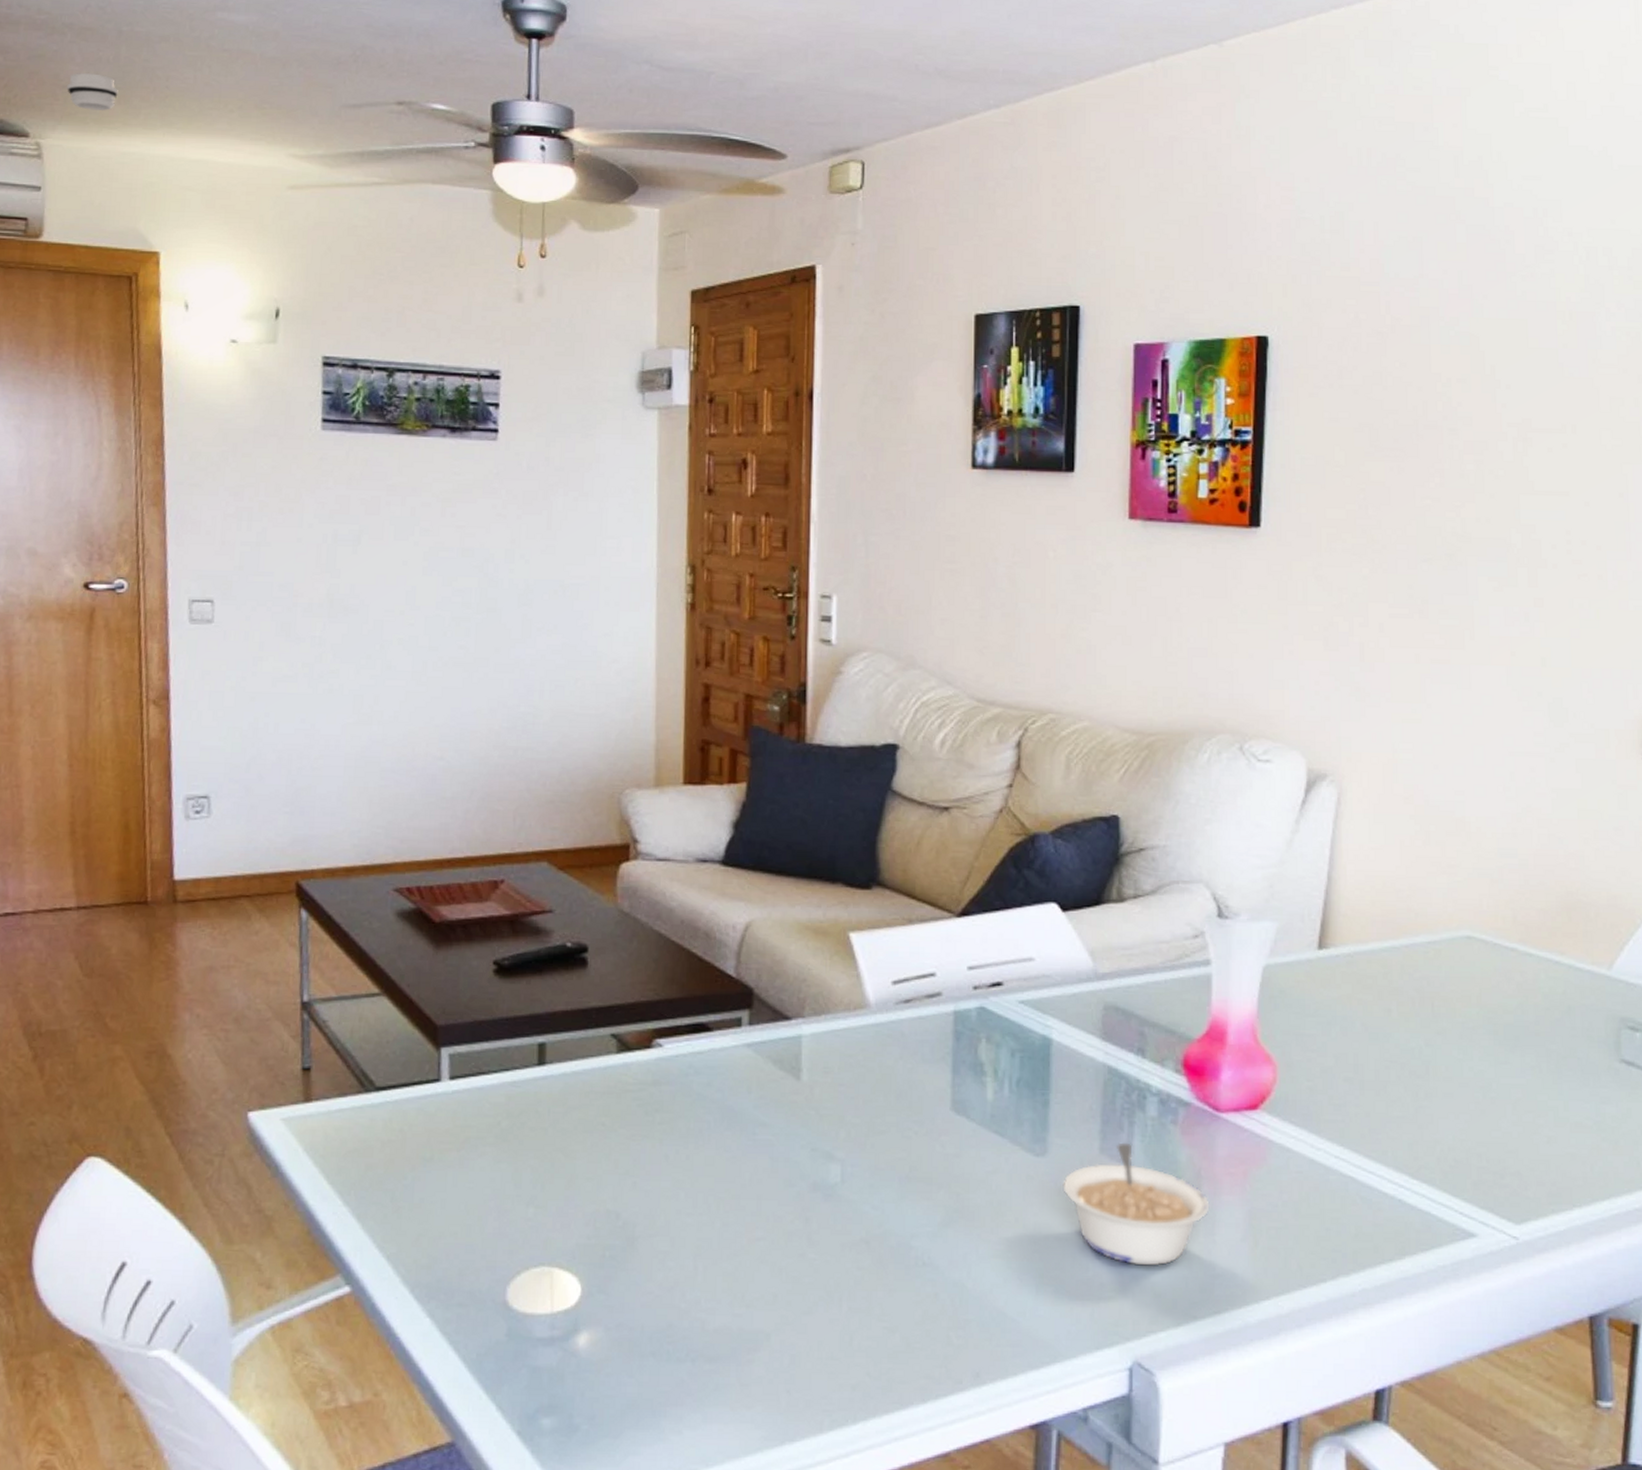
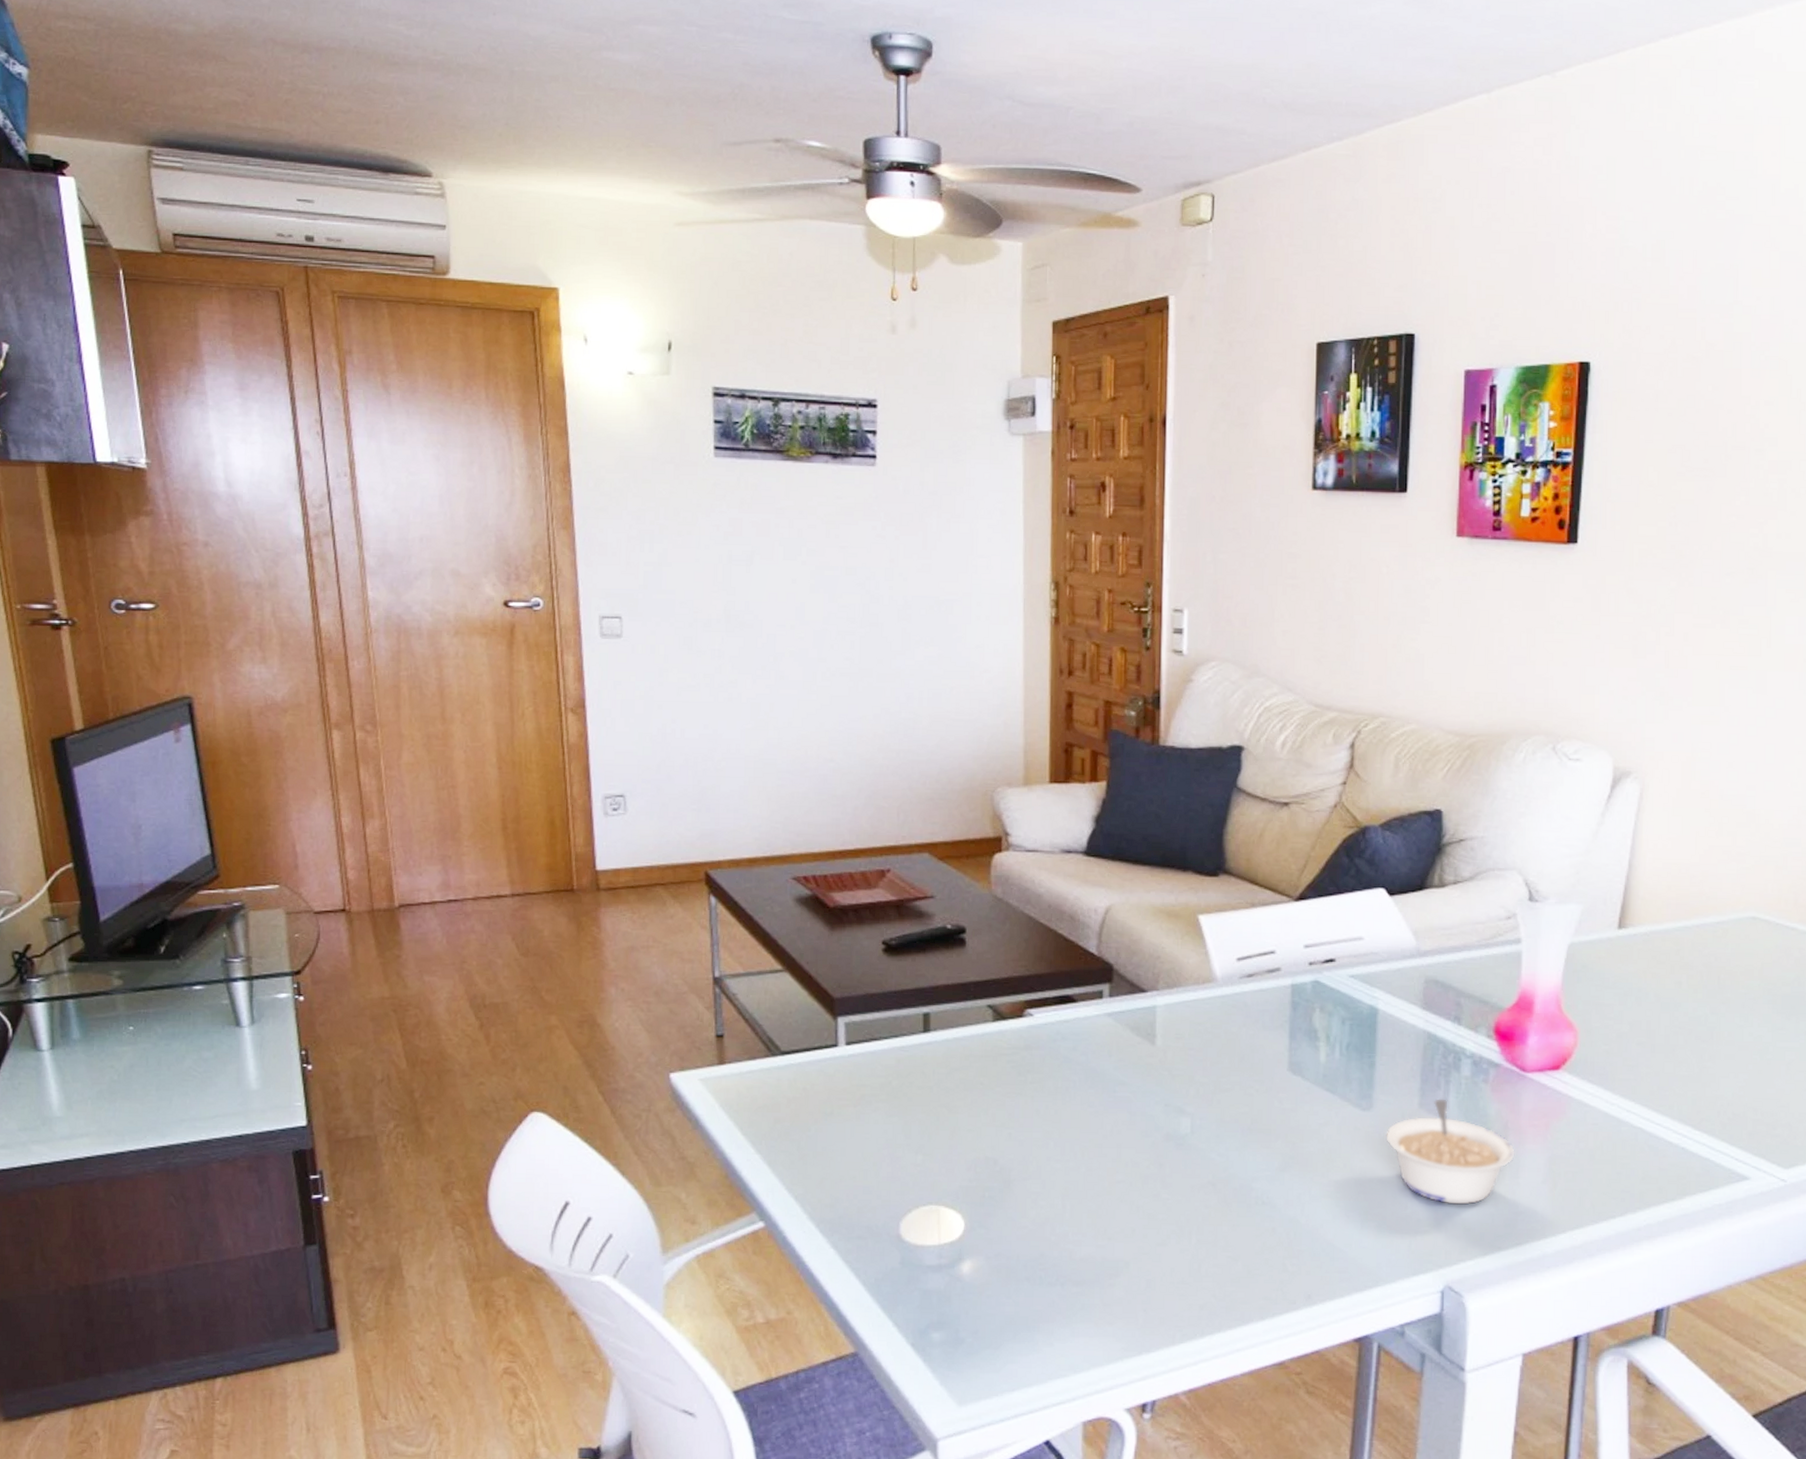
smoke detector: present [67,72,118,112] -> none [465,112,513,151]

